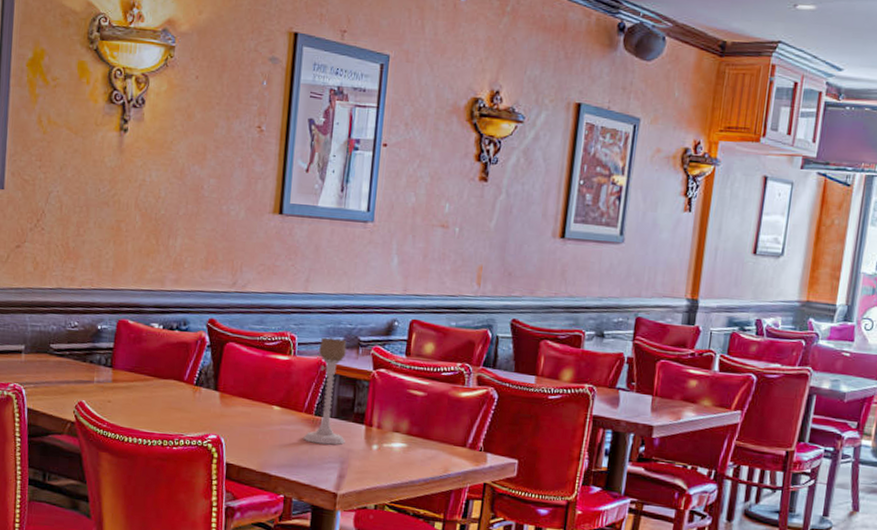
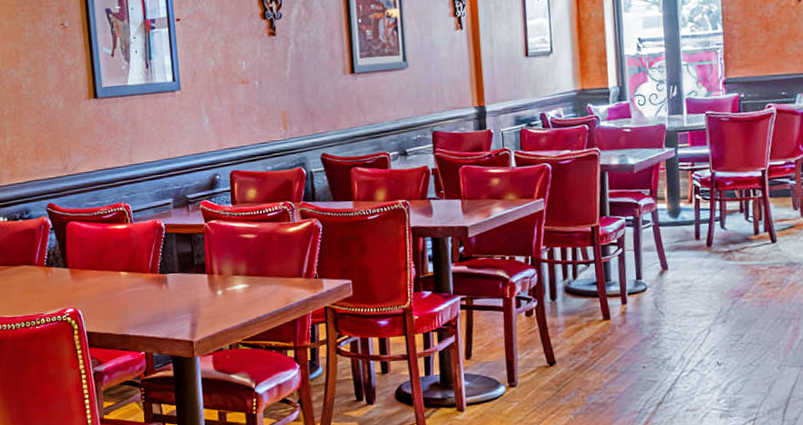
candle holder: present [303,337,347,445] -> none [152,200,192,299]

